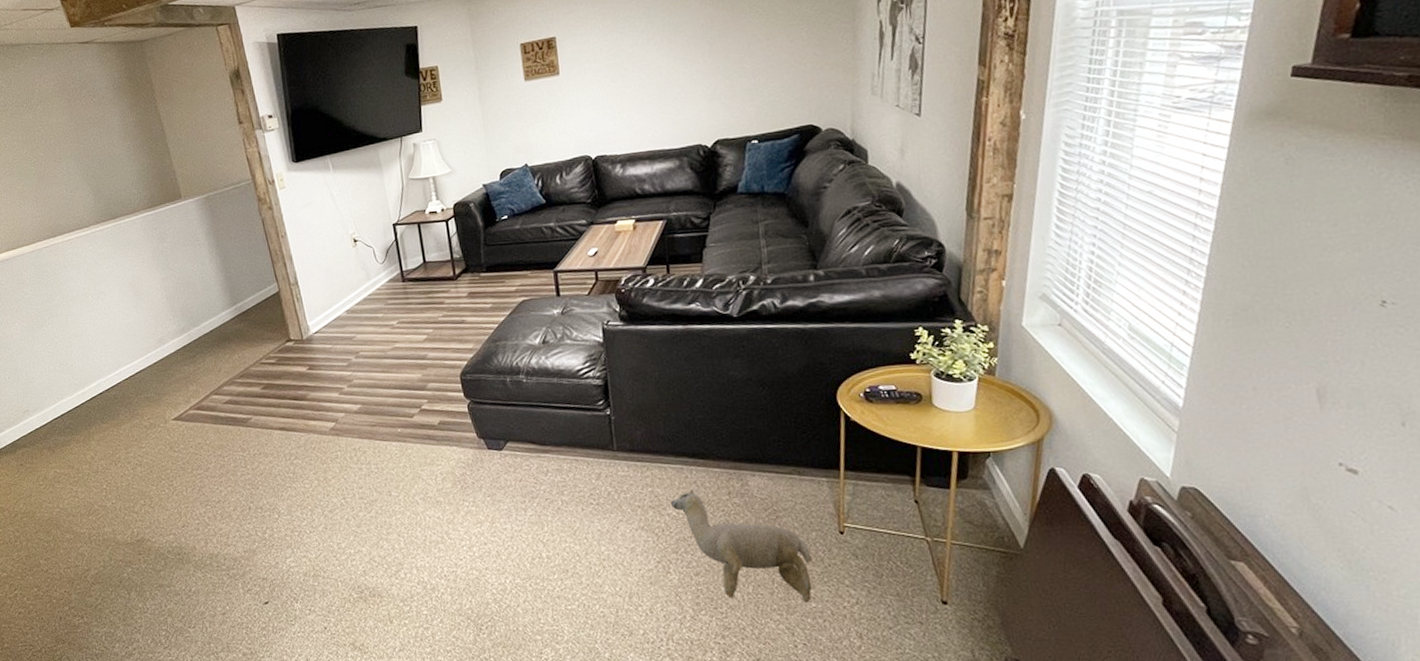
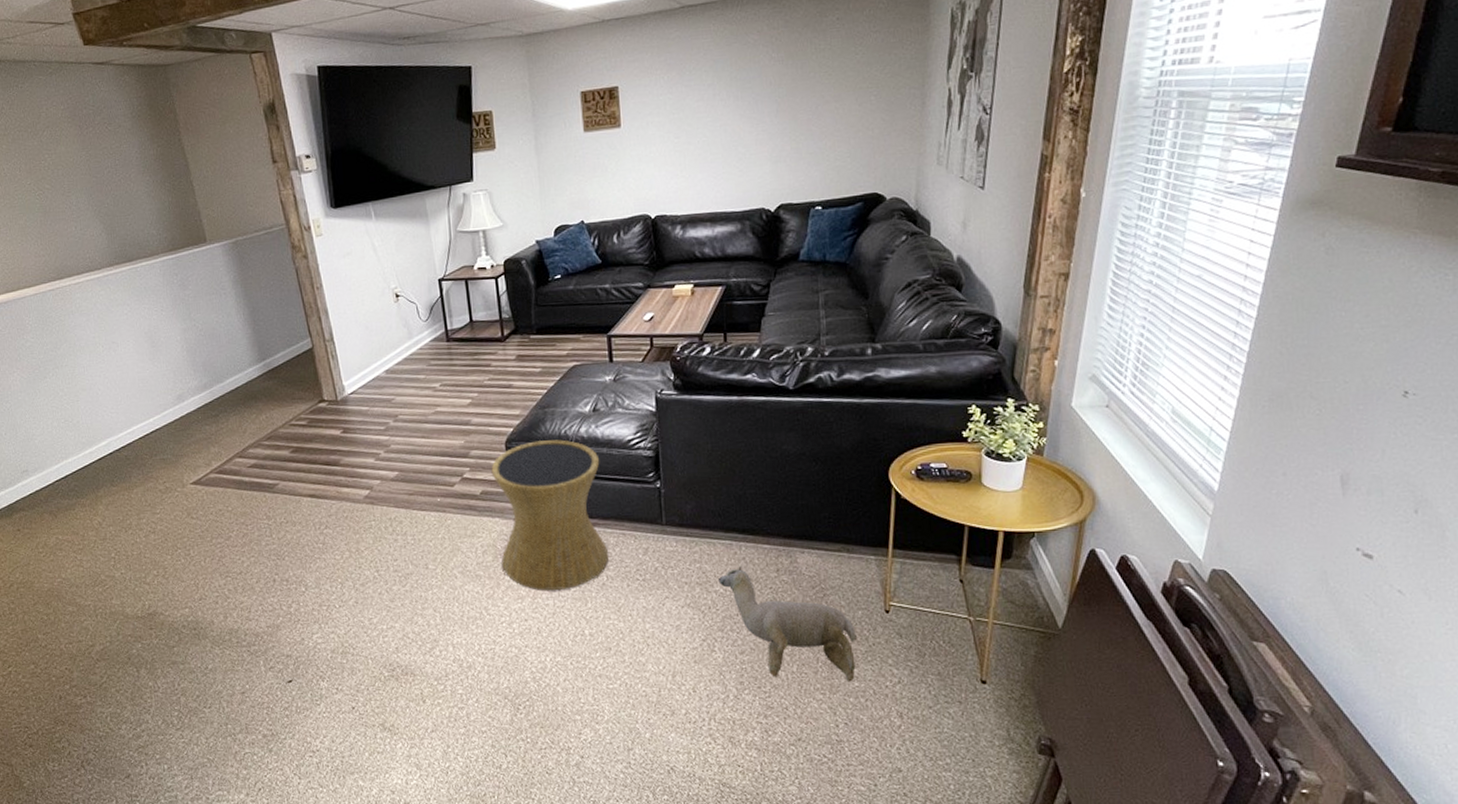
side table: none [447,371,563,515] -> present [491,439,609,590]

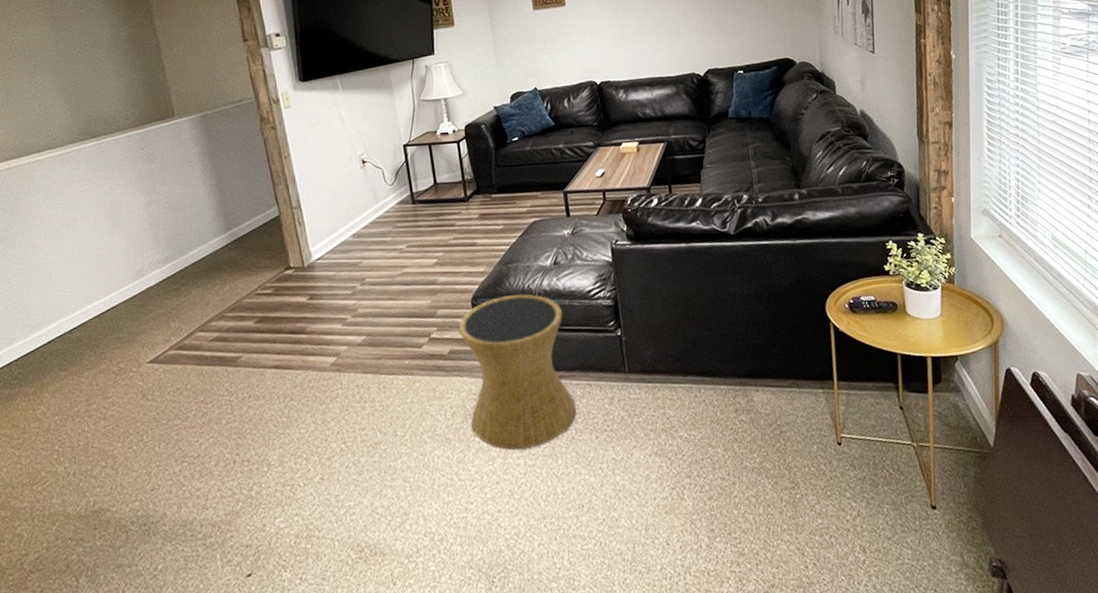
plush toy: present [719,565,857,682] -> none [682,408,818,522]

